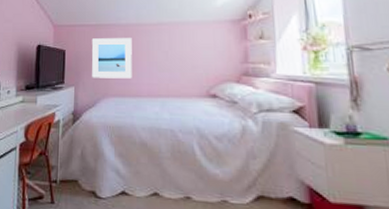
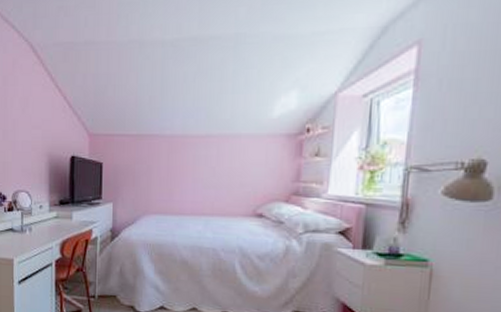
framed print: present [91,38,132,79] -> none [131,150,177,196]

